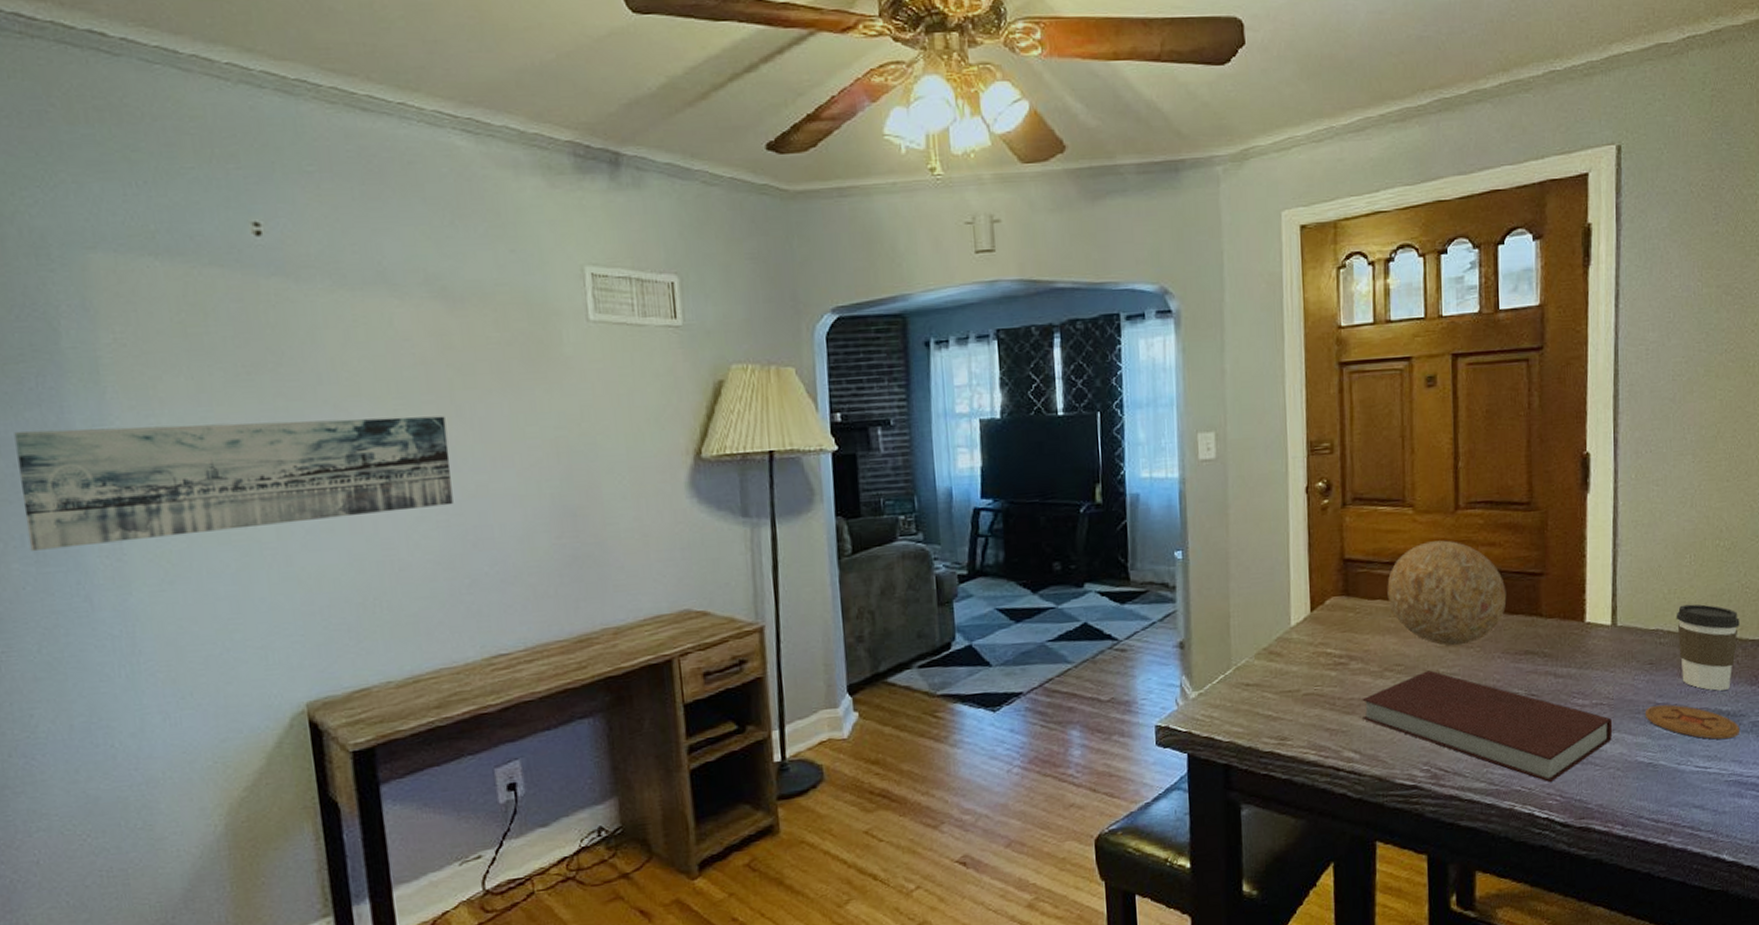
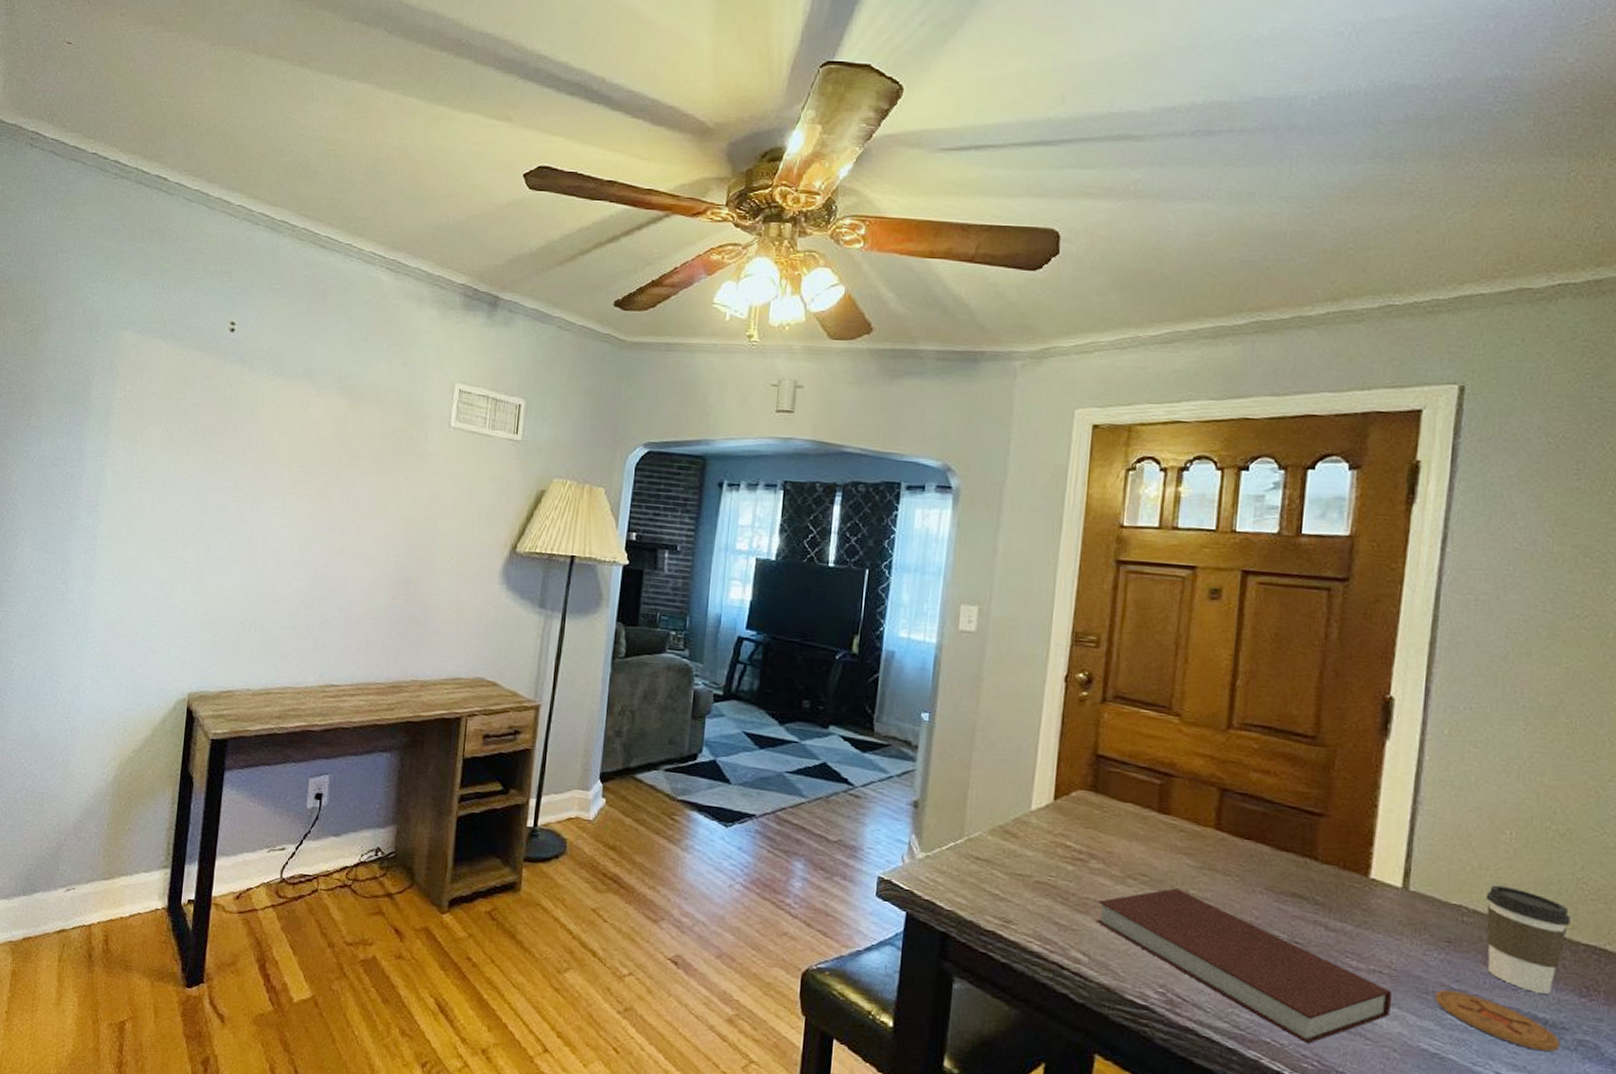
wall art: present [14,416,453,551] -> none [39,452,330,557]
decorative ball: present [1387,540,1507,646] -> none [1140,755,1277,871]

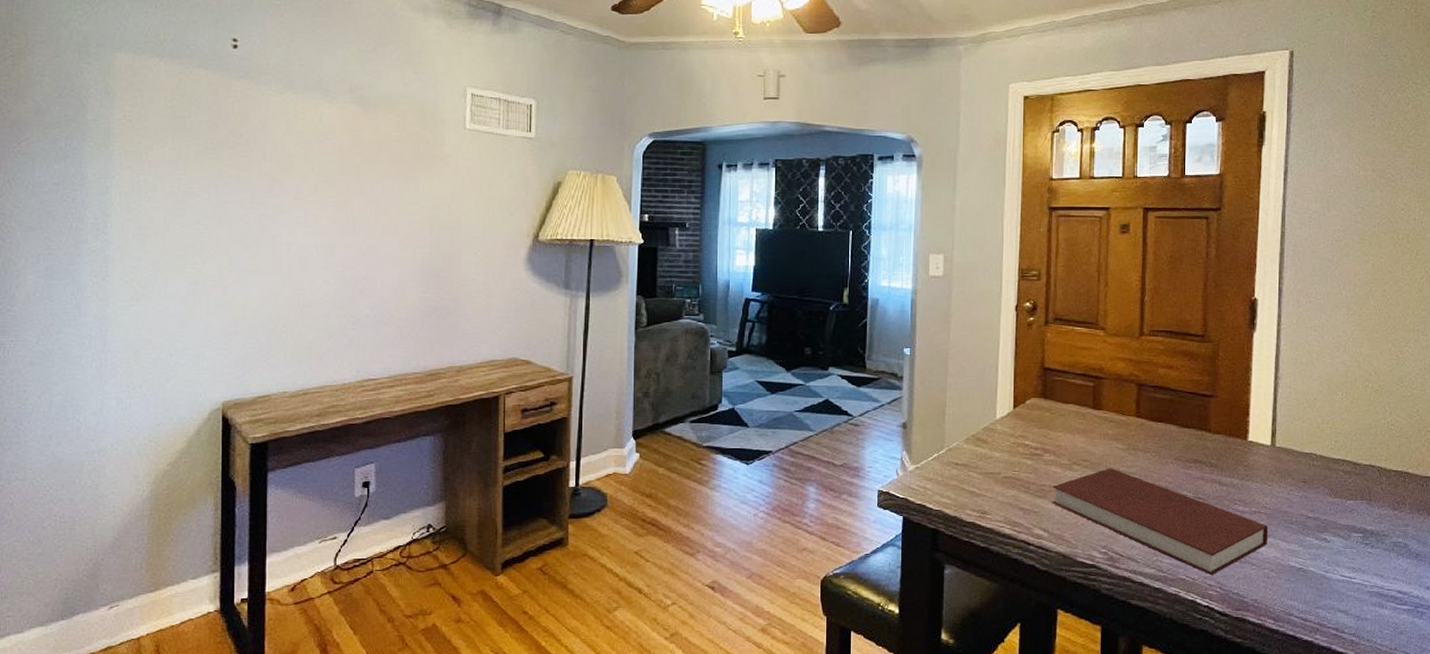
coaster: present [1436,989,1560,1052] -> none [1298,518,1382,555]
coffee cup: present [1485,885,1571,994] -> none [1328,434,1385,512]

